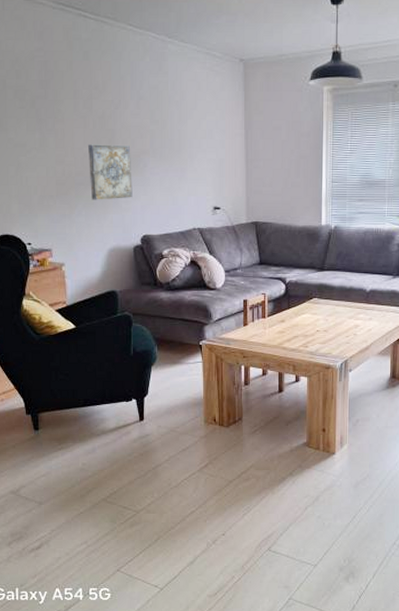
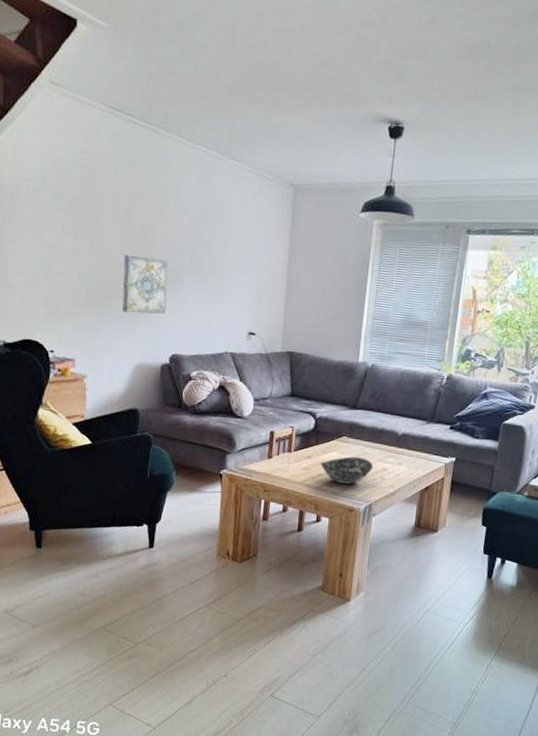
bowl: none [294,317,346,344] -> present [320,456,374,485]

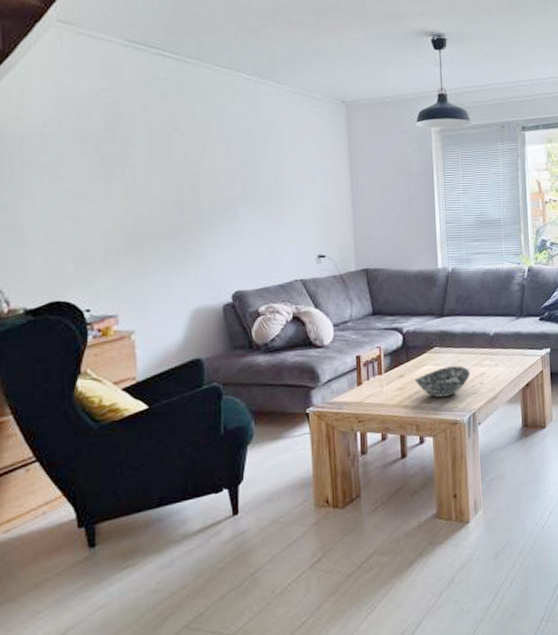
wall art: present [122,254,168,314] -> none [167,191,221,255]

